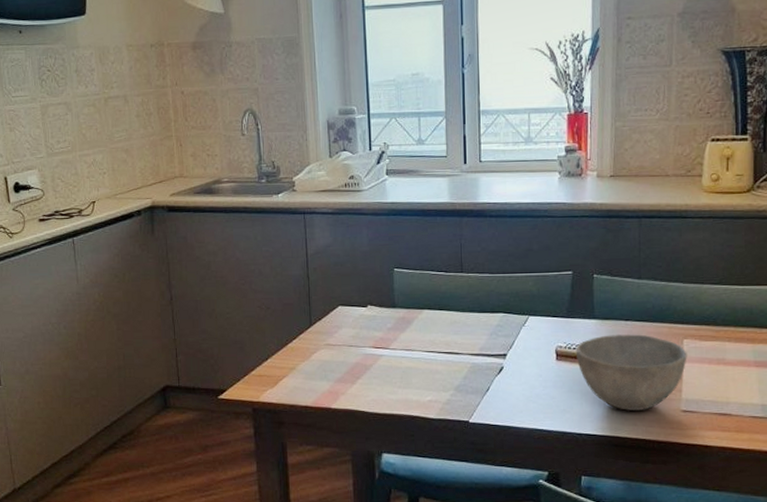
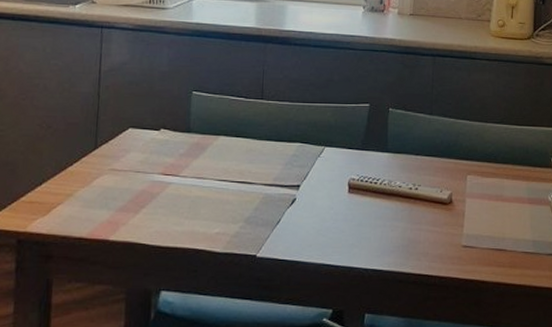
bowl: present [575,334,687,410] -> none [367,169,470,245]

